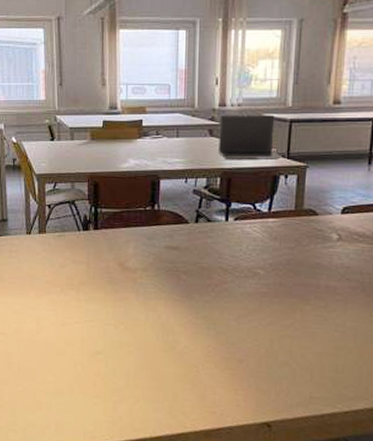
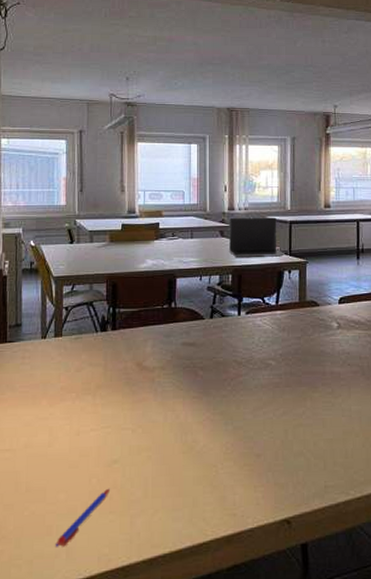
pen: none [46,375,95,421] -> present [55,488,111,547]

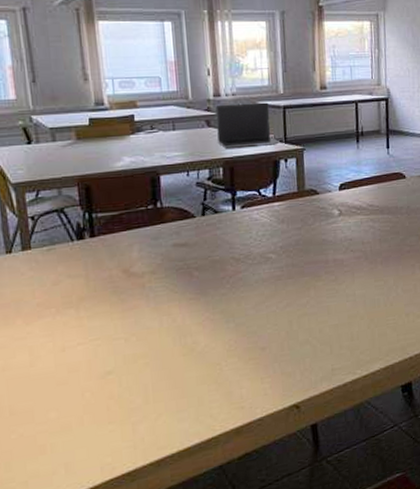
pen: present [55,488,111,547] -> none [51,399,108,465]

